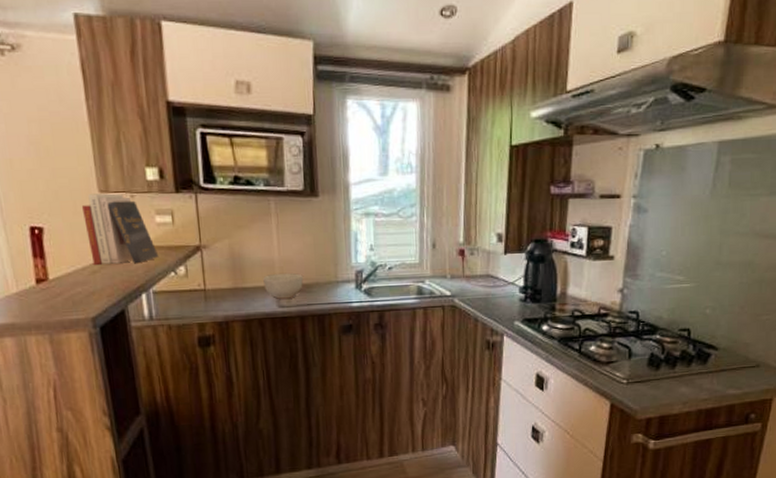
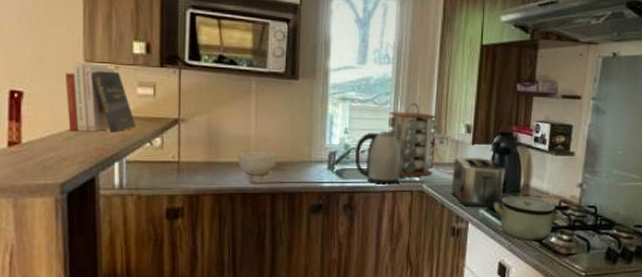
kettle: none [383,245,432,302] -> present [356,131,403,184]
spice rack: none [414,214,467,292] -> present [387,103,437,177]
toaster: none [484,267,540,320] -> present [451,157,505,208]
saucepan: none [530,305,604,352] -> present [494,196,564,242]

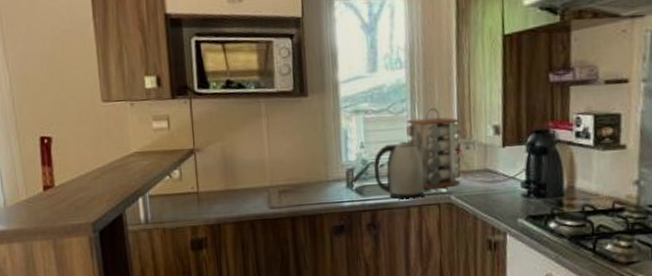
books: present [64,63,137,133] -> none [86,102,156,172]
bowl: present [238,150,278,175] -> none [254,173,295,200]
toaster: present [451,157,505,208] -> none [483,161,544,217]
saucepan: present [494,196,564,242] -> none [534,199,620,251]

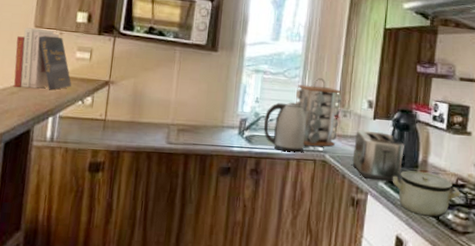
books: none [86,102,156,172] -> present [14,28,72,90]
toaster: none [483,161,544,217] -> present [352,130,404,181]
saucepan: none [534,199,620,251] -> present [393,170,461,218]

